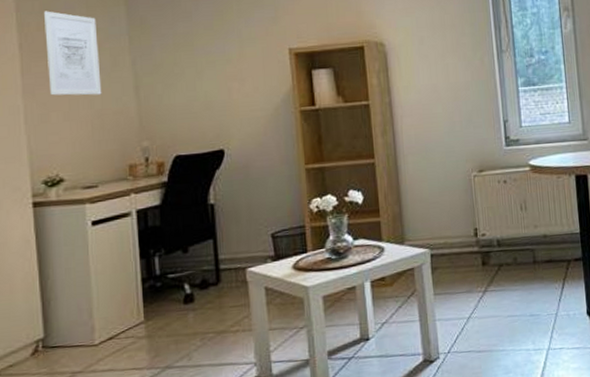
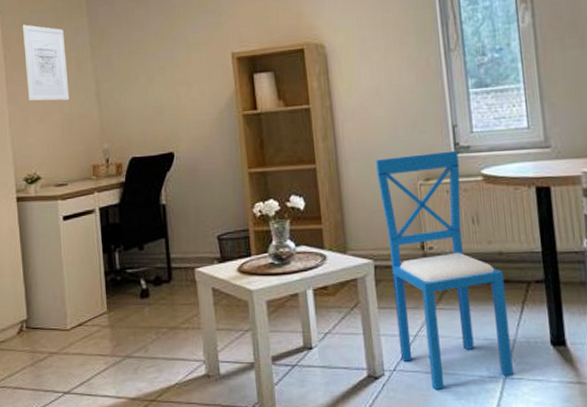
dining chair: none [433,143,556,367] -> present [376,150,514,390]

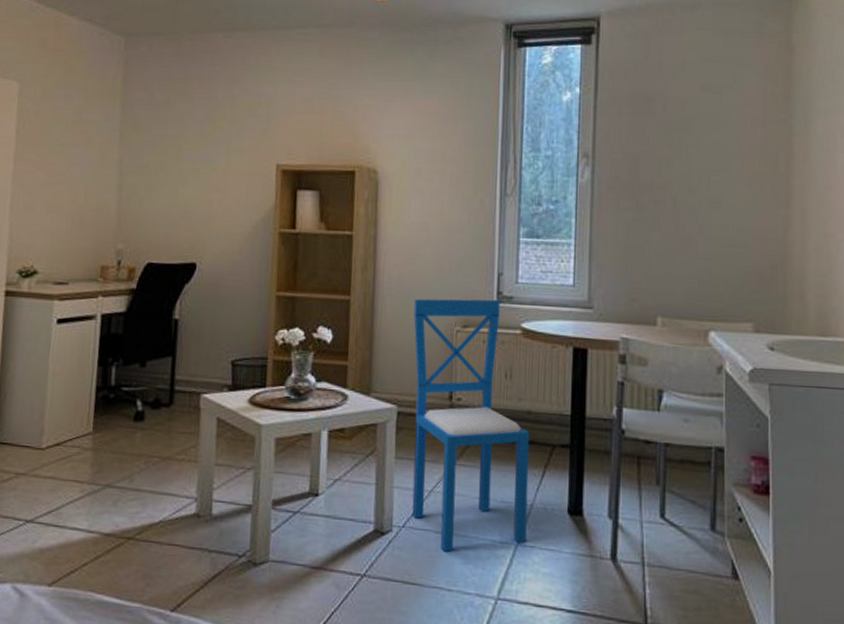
wall art: present [23,24,70,101] -> none [38,98,91,190]

